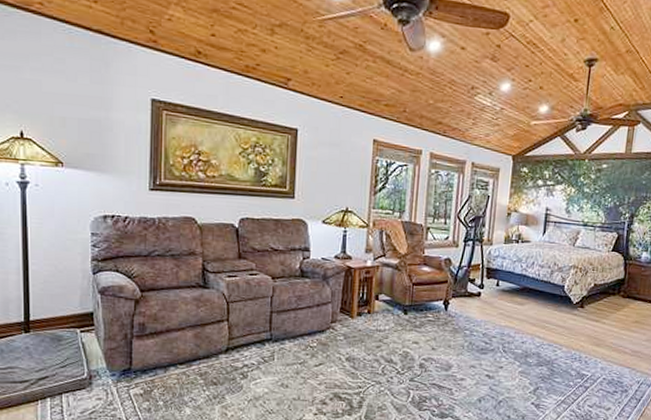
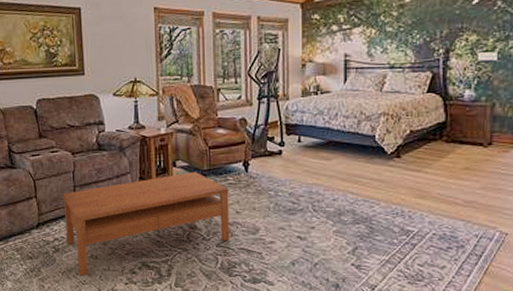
coffee table: none [257,306,427,406] -> present [62,172,230,277]

